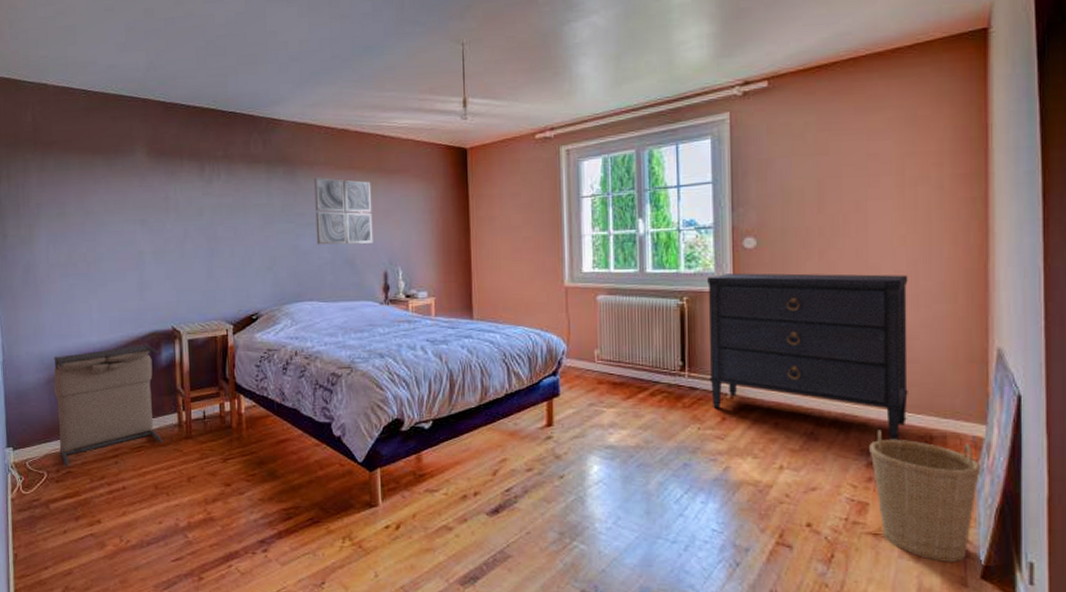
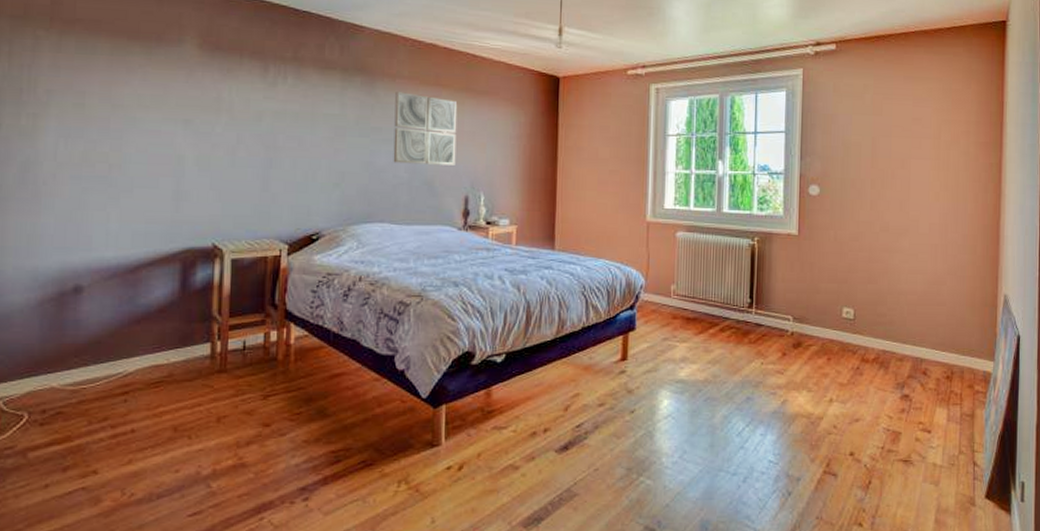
laundry hamper: present [53,344,163,466] -> none [48,262,192,406]
dresser: present [707,273,908,441] -> none [774,217,940,376]
basket: present [869,430,981,562] -> none [904,365,989,484]

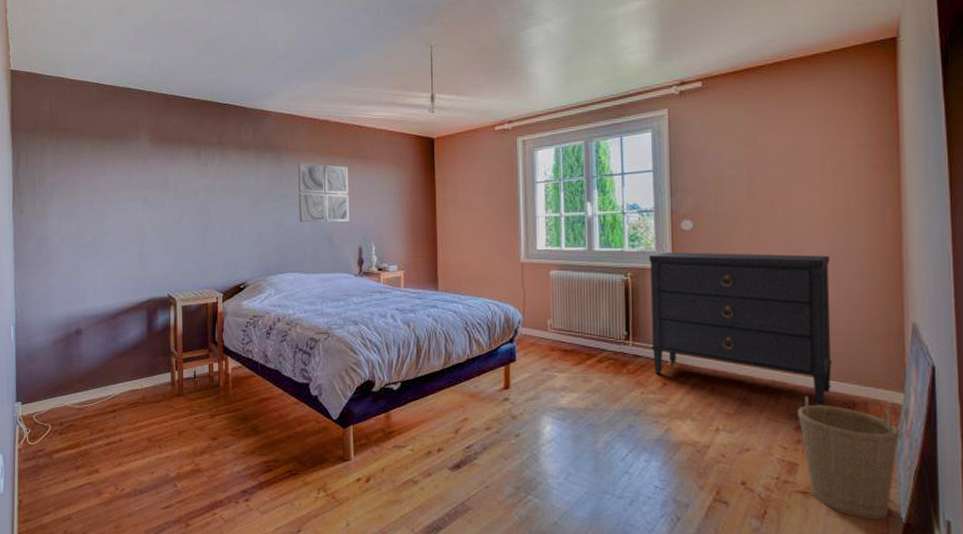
dresser: none [774,217,940,376] -> present [649,252,832,407]
basket: none [904,365,989,484] -> present [798,396,900,520]

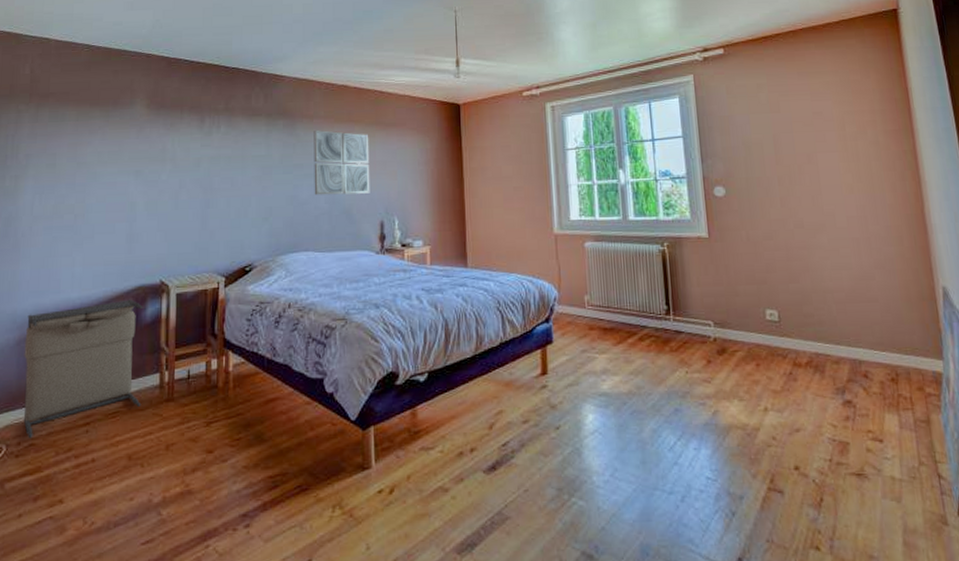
laundry hamper: none [60,310,157,420] -> present [23,299,143,438]
dresser: present [649,252,832,407] -> none [684,219,874,379]
basket: present [798,396,900,520] -> none [843,368,945,500]

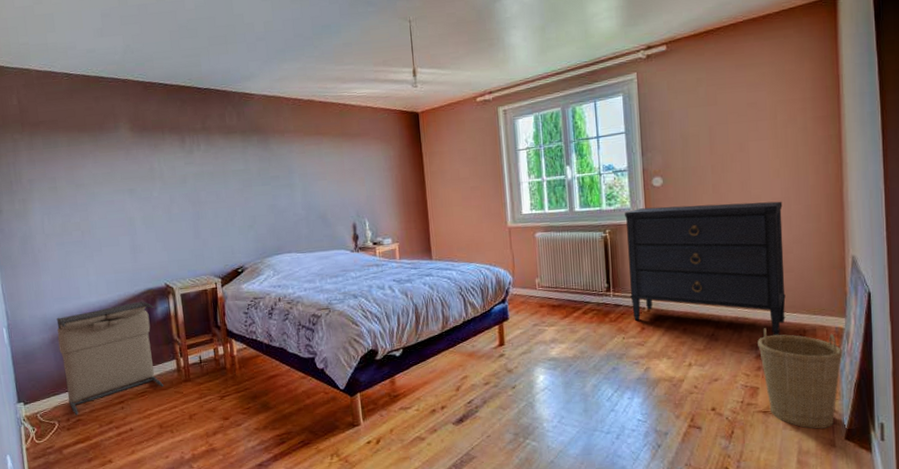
wall art: present [314,130,370,196] -> none [286,144,342,204]
dresser: none [684,219,874,379] -> present [625,201,786,337]
basket: none [843,368,945,500] -> present [758,328,843,429]

